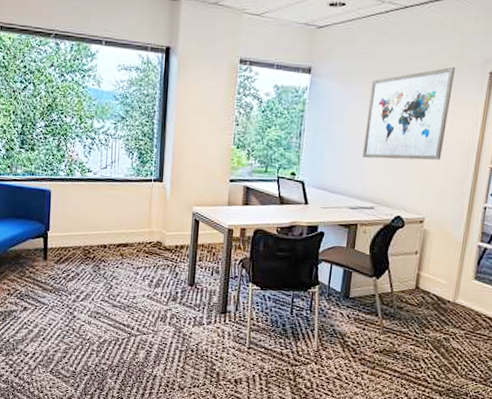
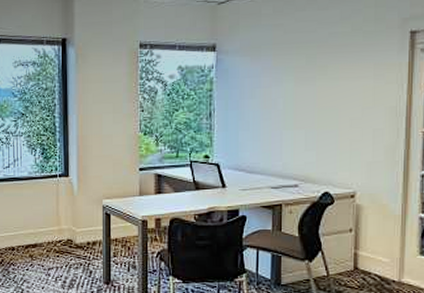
wall art: present [362,66,455,160] -> none [280,29,371,133]

